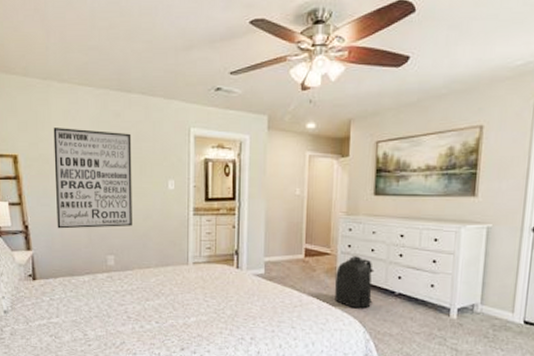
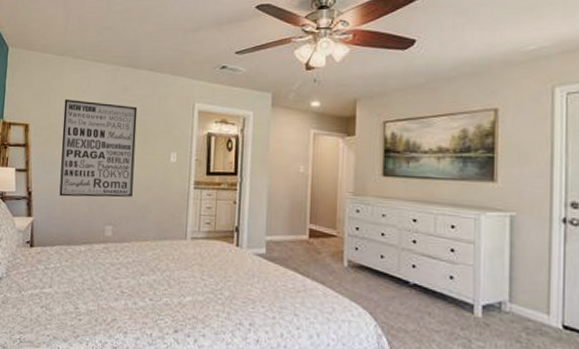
backpack: present [335,256,373,309] -> none [342,239,384,299]

